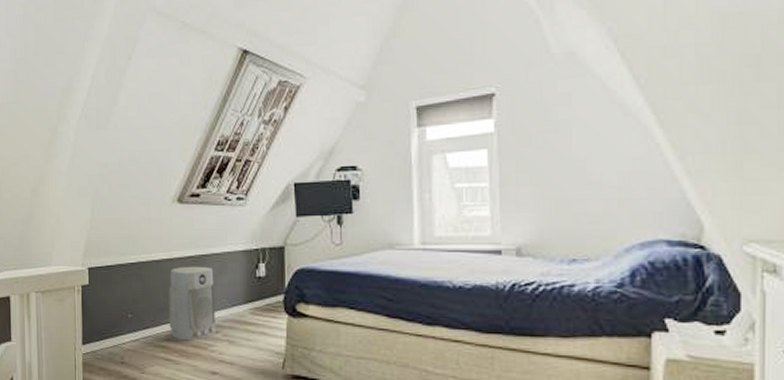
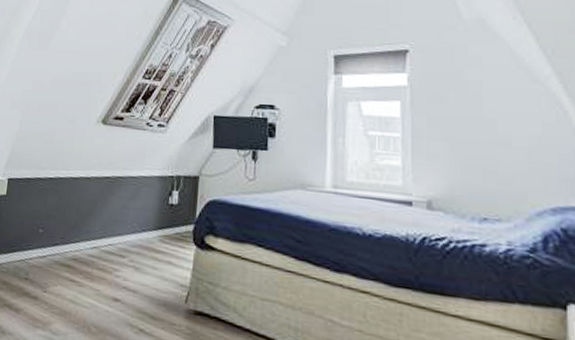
air purifier: present [168,266,217,341] -> none [78,186,127,264]

